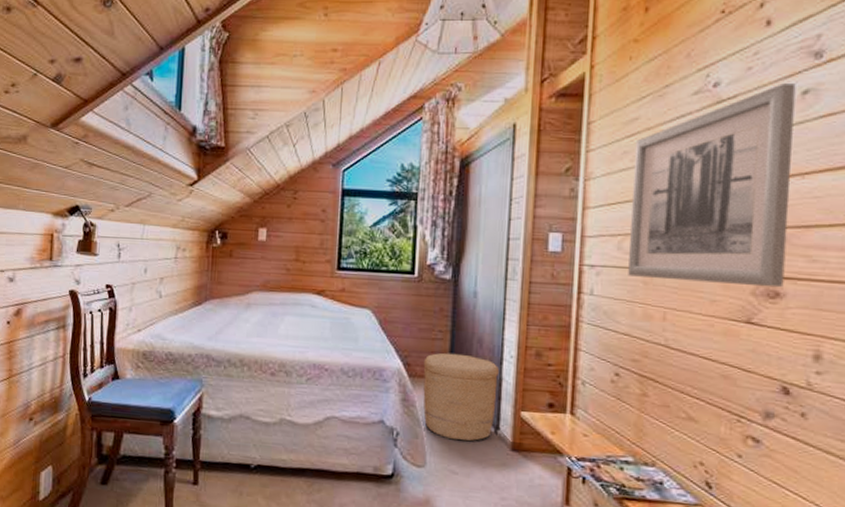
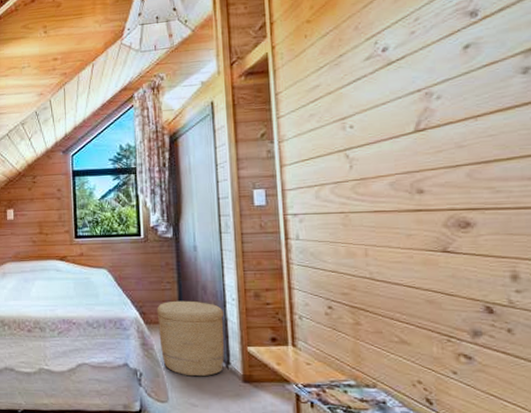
wall art: present [628,83,796,288] -> none [319,41,473,221]

